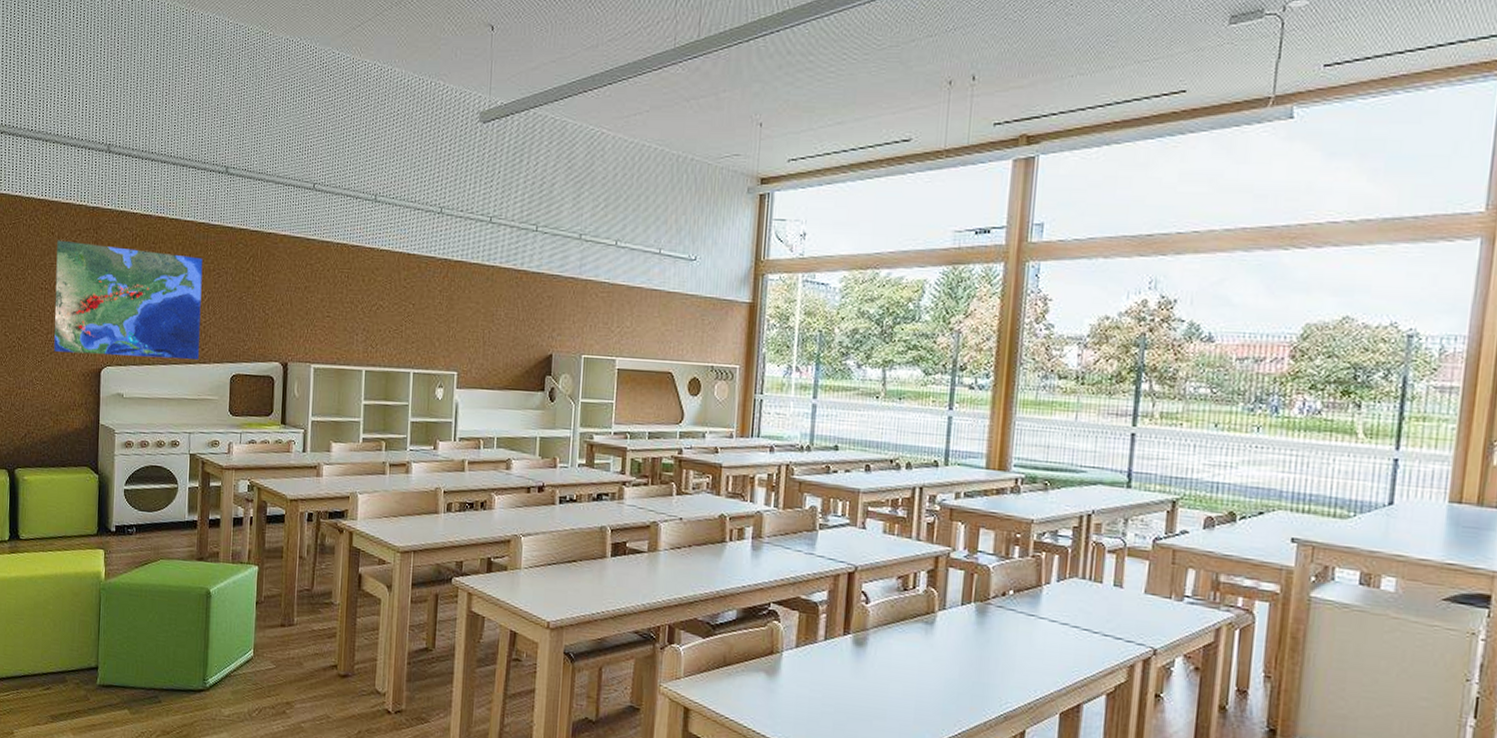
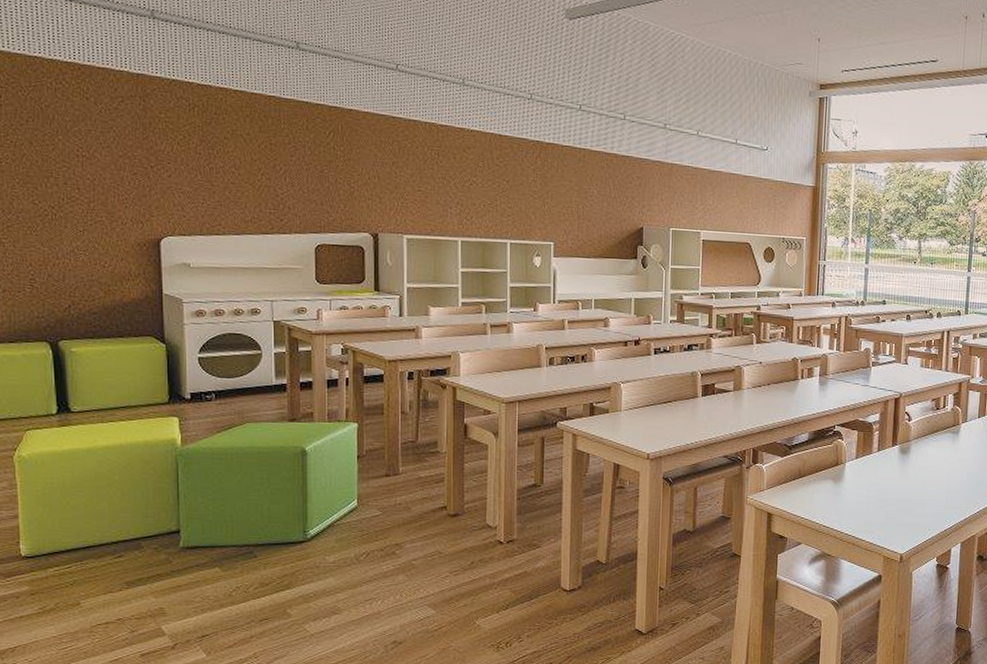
map: present [54,240,203,360] -> none [94,106,278,231]

